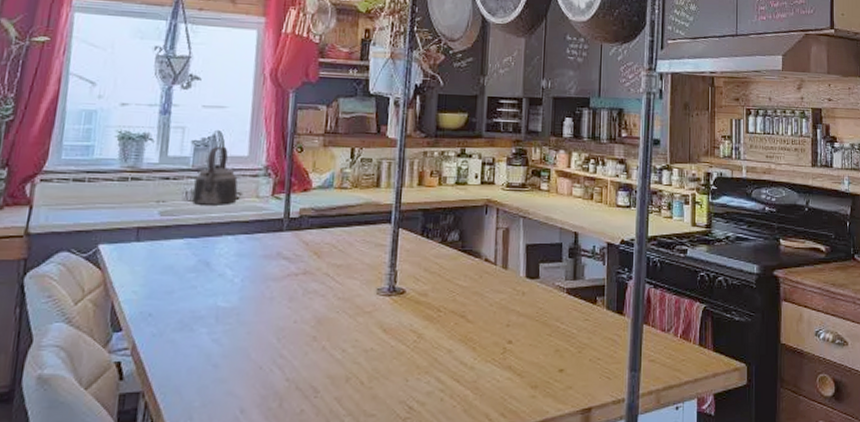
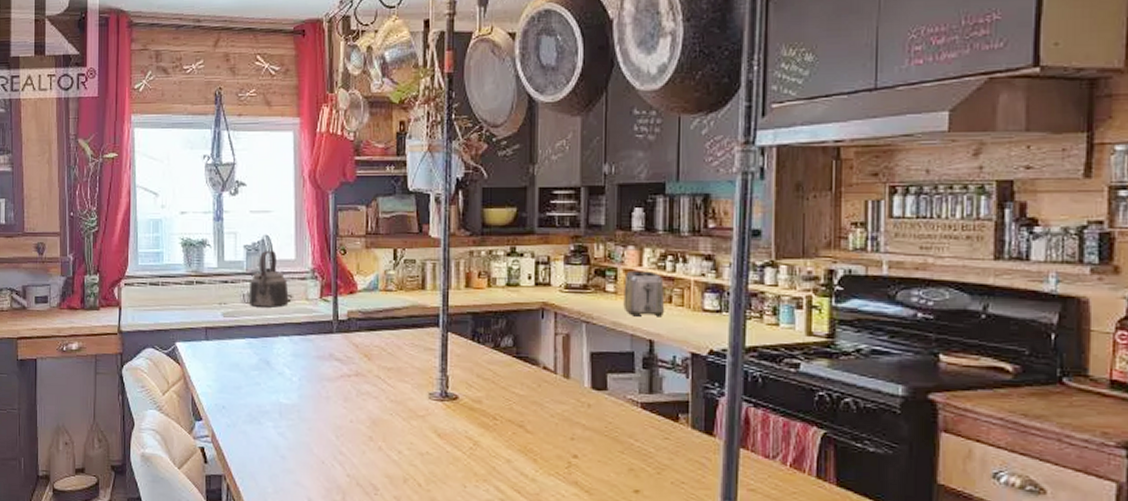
toaster: none [554,172,588,212] -> present [623,271,665,317]

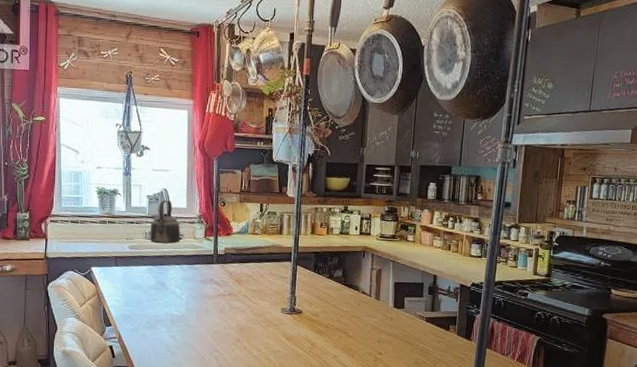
toaster: present [623,271,665,317] -> none [418,227,446,260]

